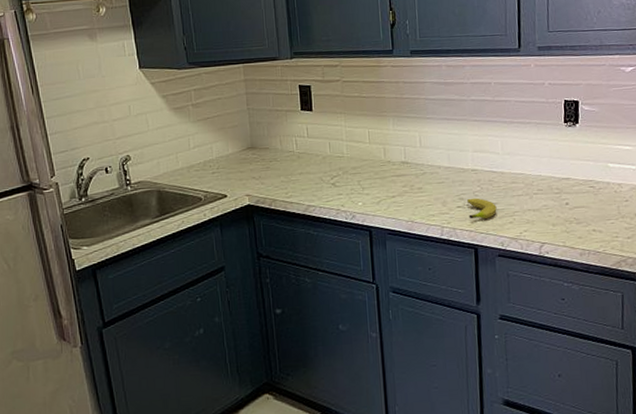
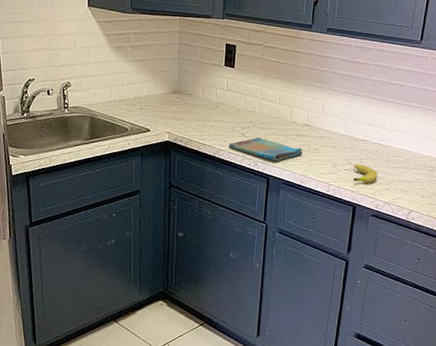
dish towel: none [319,184,406,210] -> present [228,137,304,161]

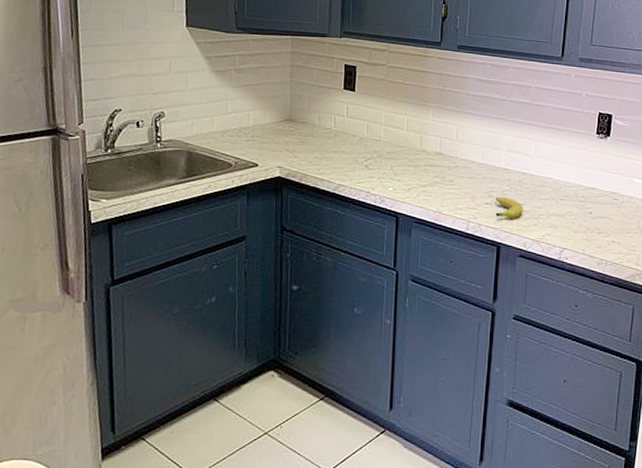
dish towel: present [228,137,304,161] -> none [350,169,437,196]

